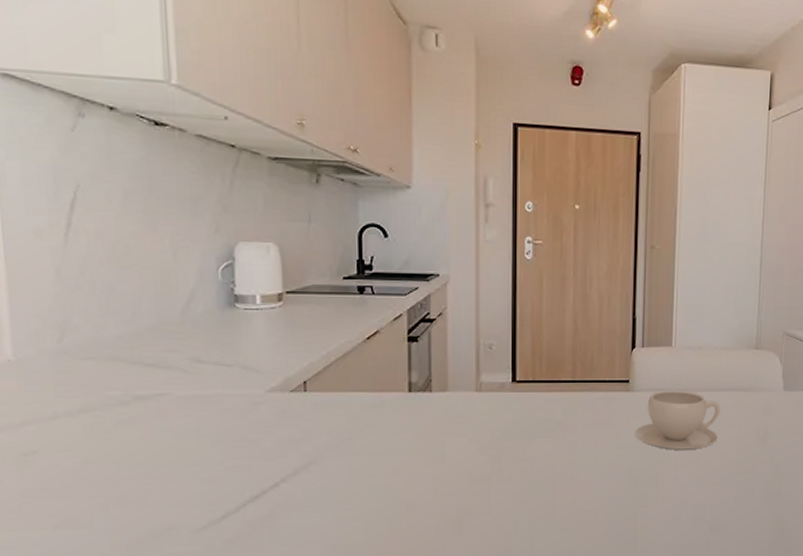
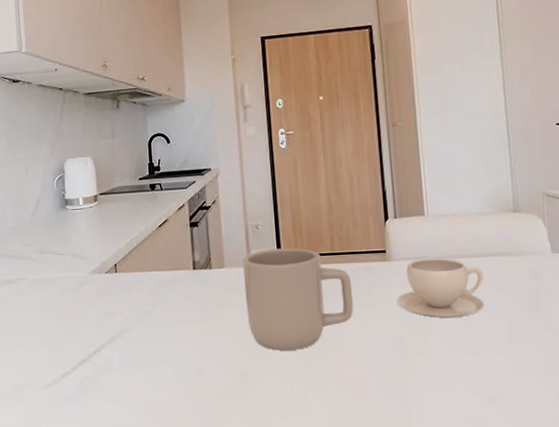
mug: none [470,372,591,484] -> present [243,247,354,351]

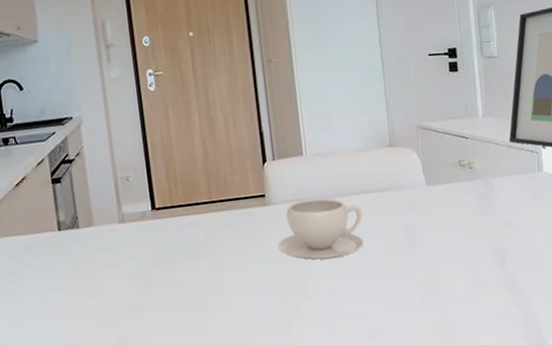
mug: present [243,247,354,351] -> none [113,198,235,310]

